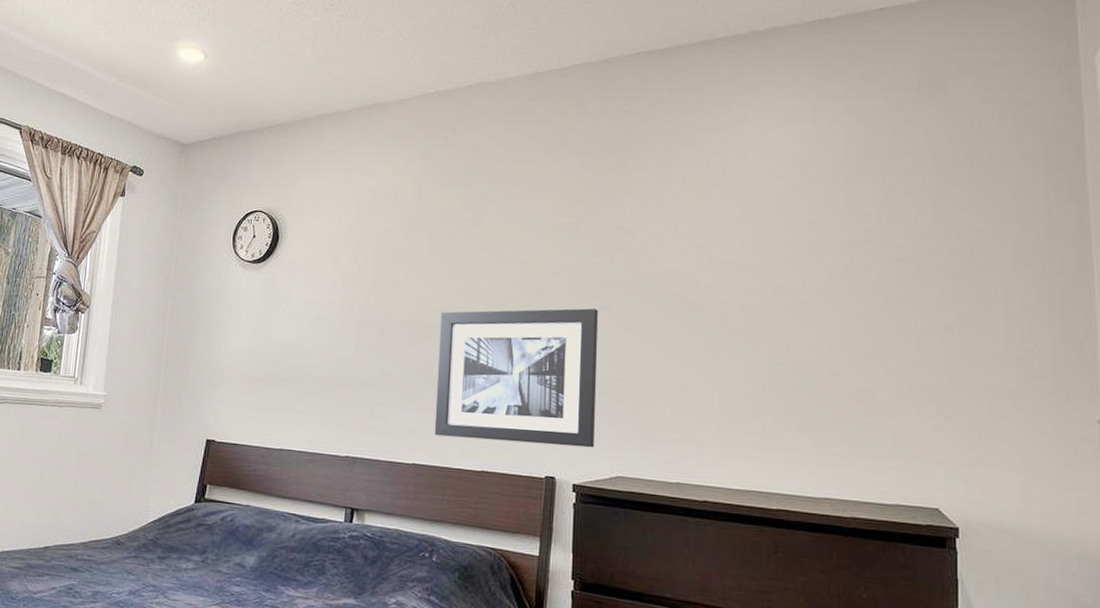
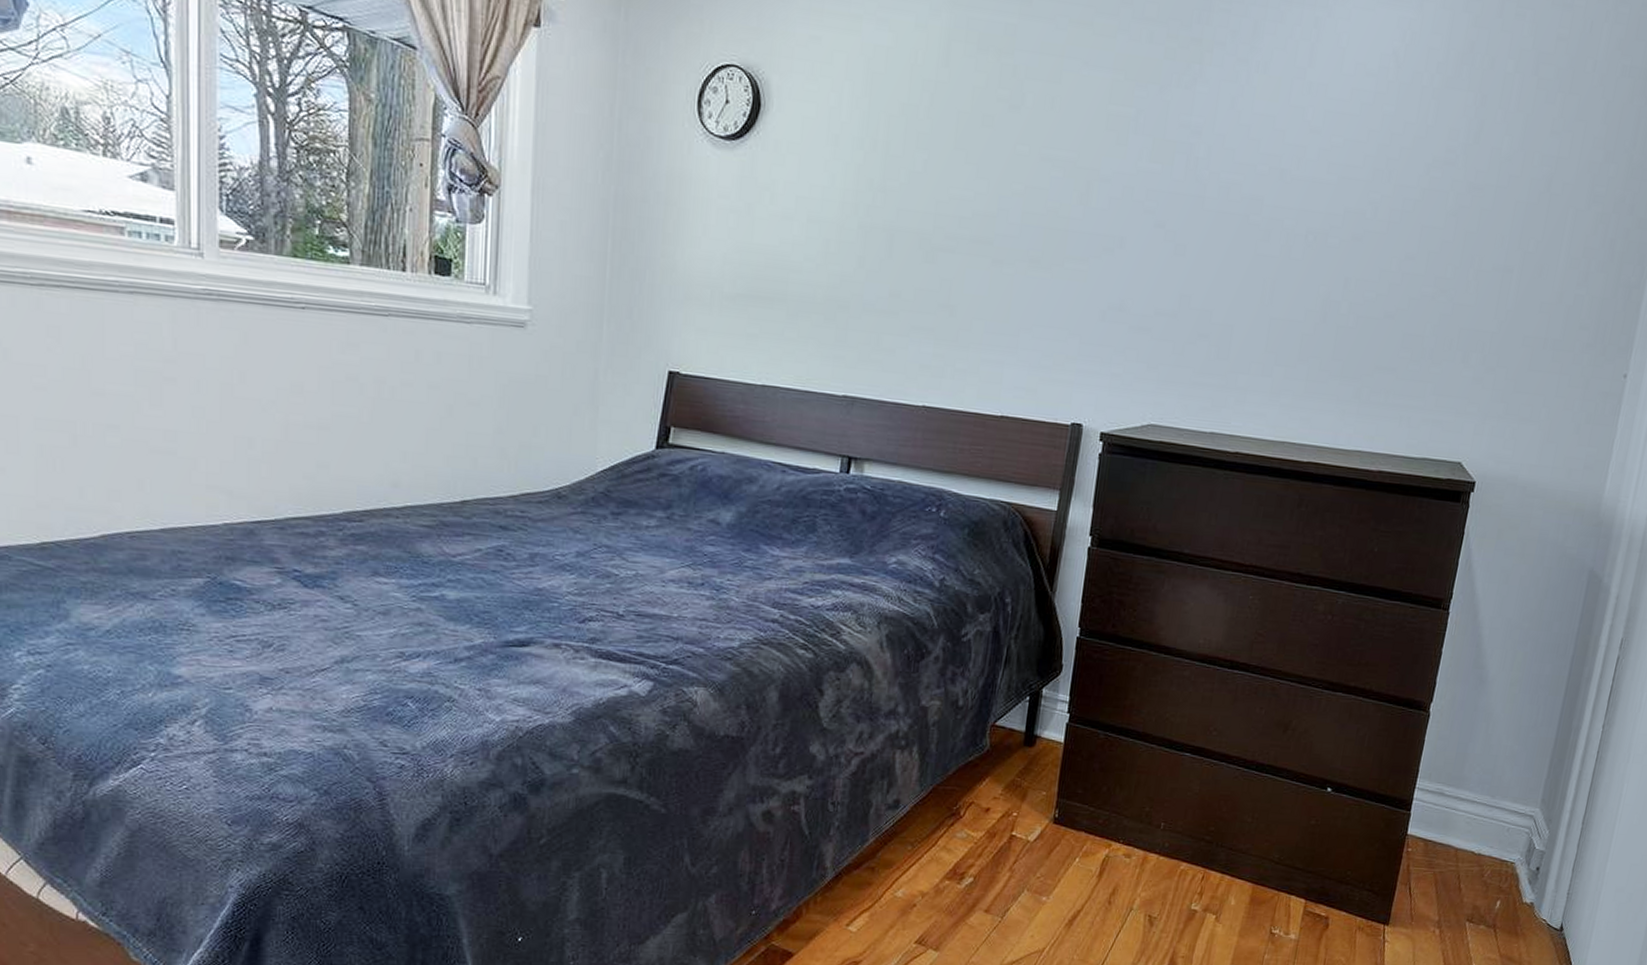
wall art: present [434,308,599,448] -> none [949,220,1149,392]

